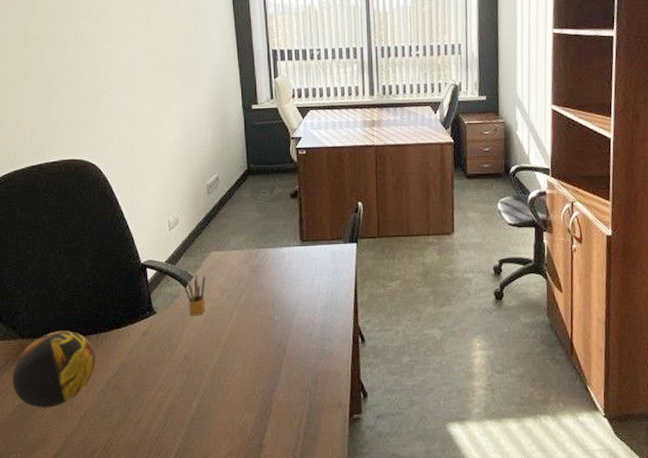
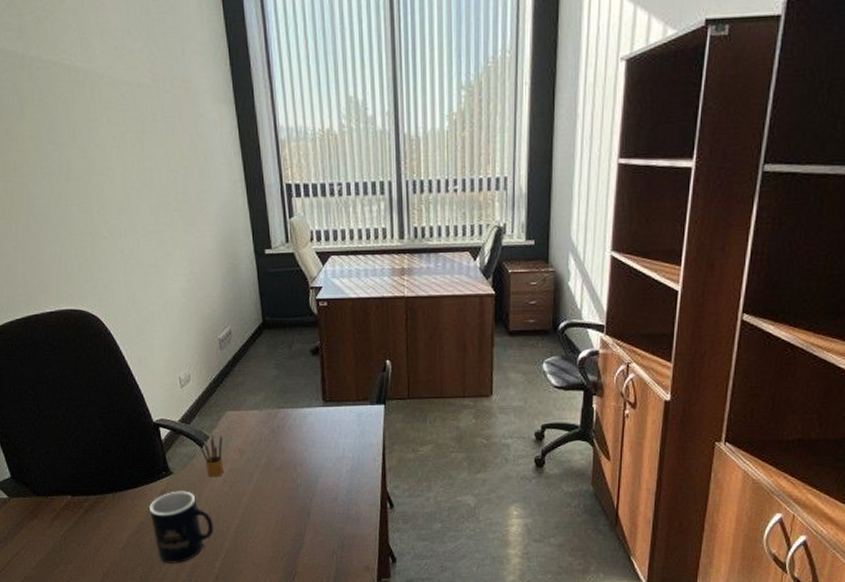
decorative orb: present [12,331,96,408] -> none [30,489,114,563]
mug: none [130,330,192,405] -> present [148,491,214,564]

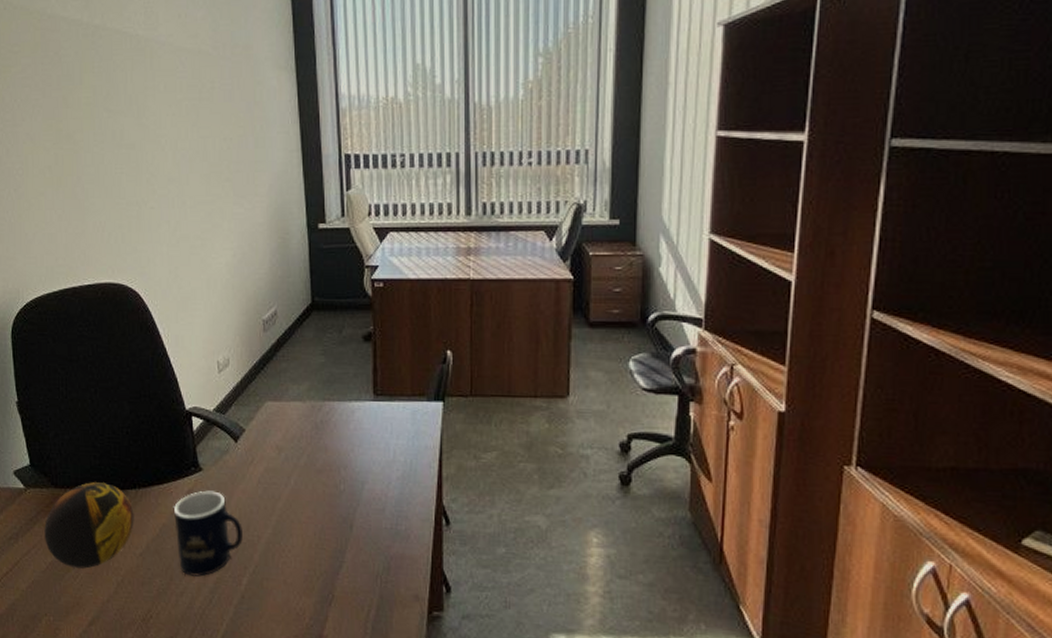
decorative orb: none [30,489,114,563] -> present [44,482,134,569]
pencil box: present [200,434,225,477] -> none [235,427,259,477]

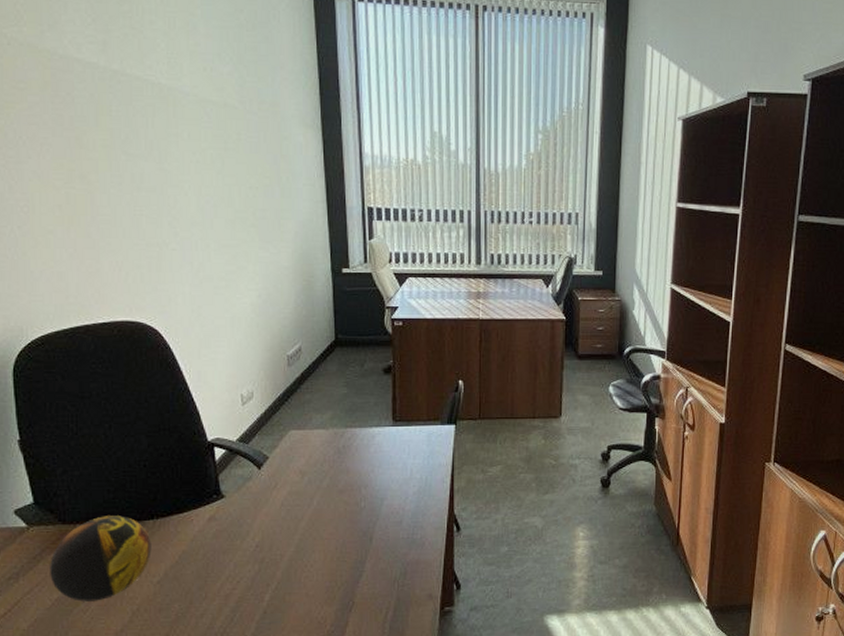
mug: present [173,490,243,577] -> none [193,516,265,598]

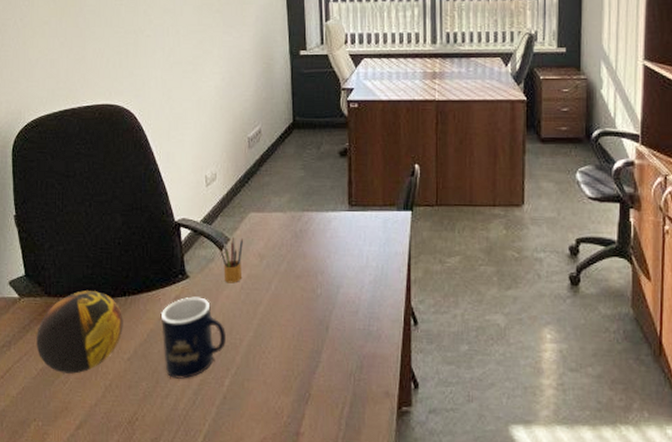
mug: none [193,516,265,598] -> present [160,297,226,379]
pencil box: none [258,455,283,501] -> present [220,237,243,284]

